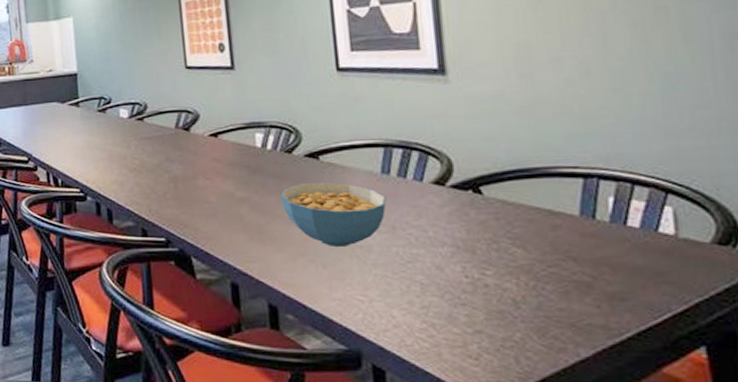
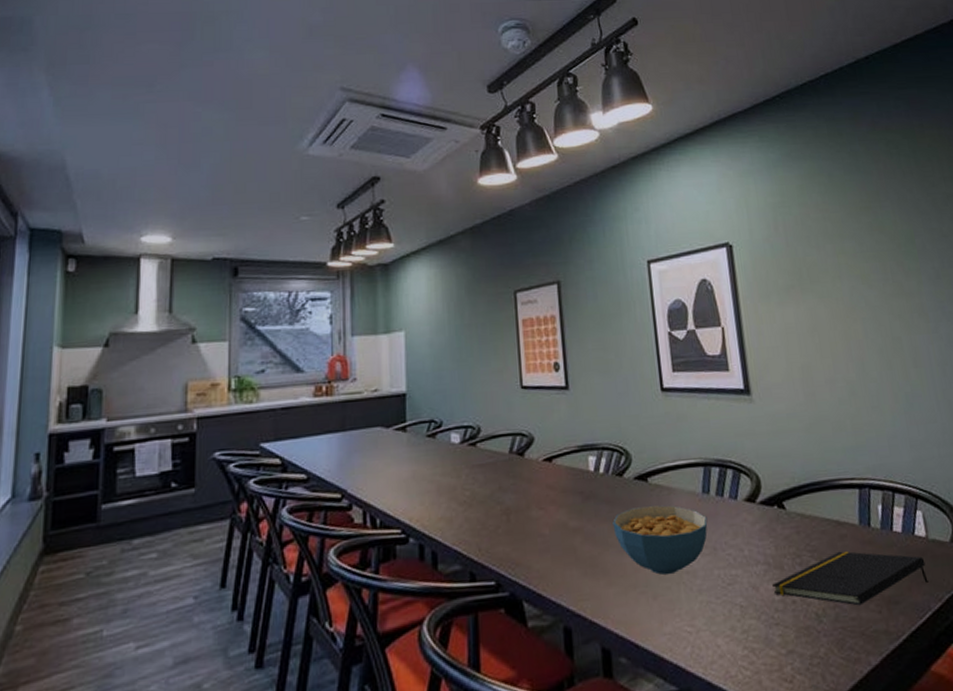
notepad: none [460,241,672,298] -> present [772,551,929,606]

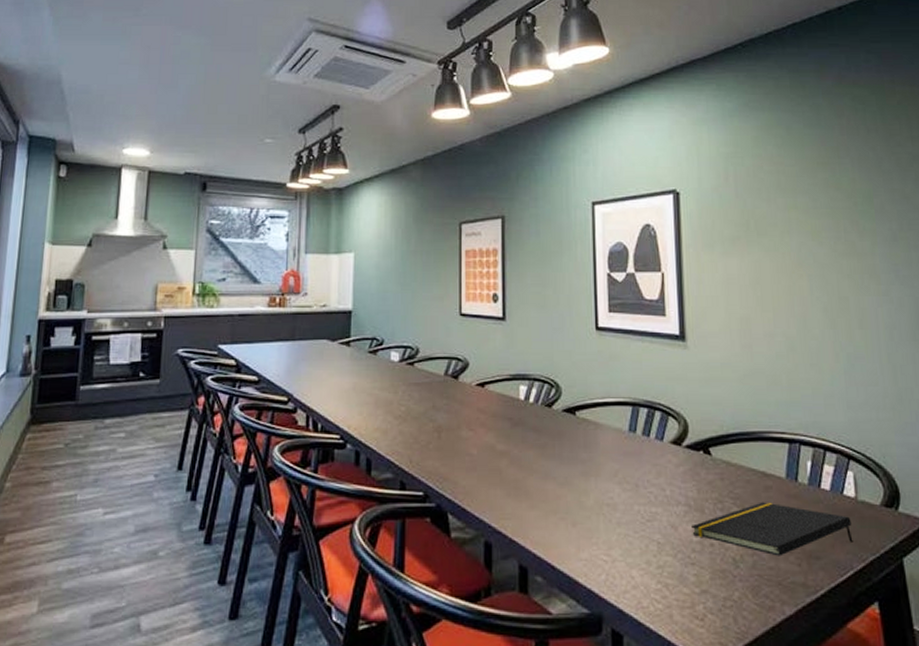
cereal bowl: present [612,505,708,575] -> none [539,437,632,505]

